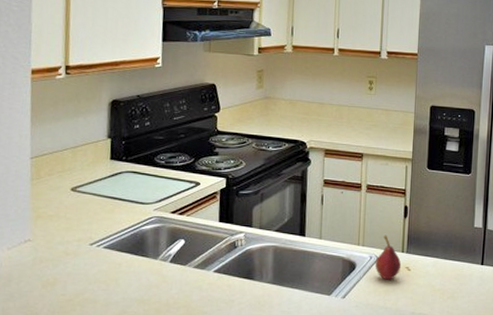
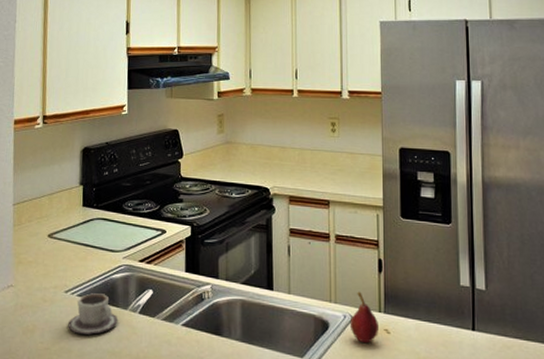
cup: none [93,245,147,284] -> present [68,293,117,335]

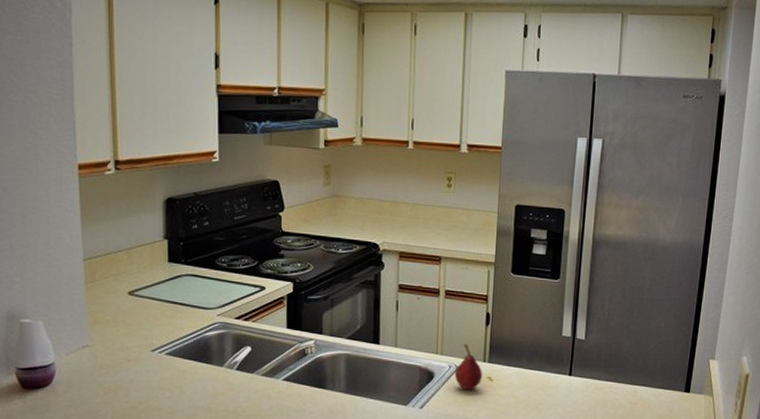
cup: present [68,293,117,335] -> none [156,351,212,392]

